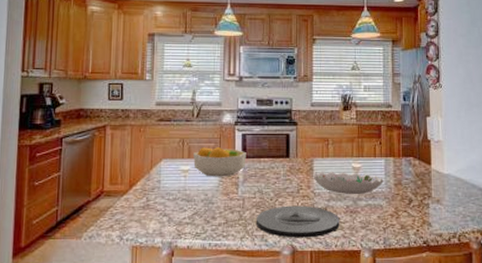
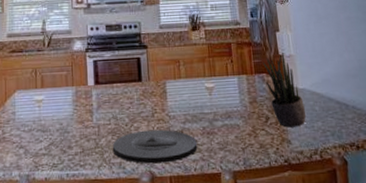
fruit bowl: present [193,146,246,177] -> none [46,74,99,106]
decorative bowl: present [313,172,384,195] -> none [166,92,238,116]
potted plant: none [411,137,448,211] -> present [263,52,306,128]

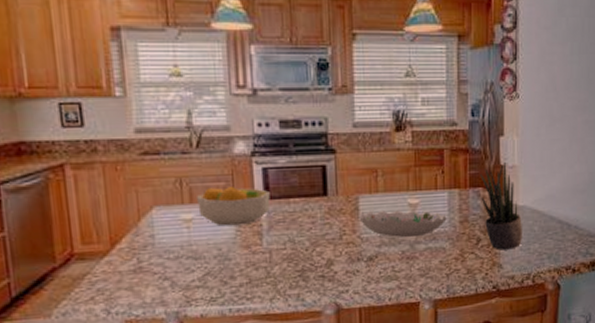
fruit bowl: none [46,74,99,106] -> present [197,185,270,226]
plate: present [113,129,198,164] -> none [289,254,394,295]
decorative bowl: none [166,92,238,116] -> present [359,210,447,238]

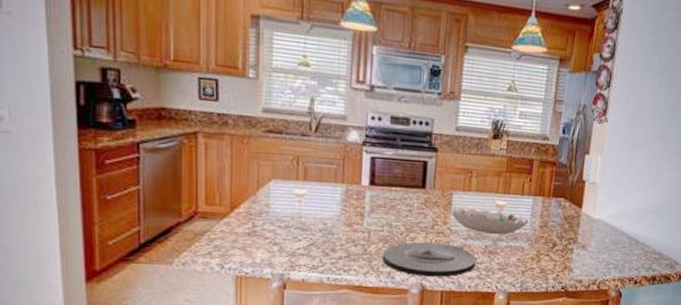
fruit bowl: present [197,185,270,226] -> none [310,169,375,206]
plate: none [289,254,394,295] -> present [383,241,476,277]
potted plant: present [480,161,522,250] -> none [561,177,596,257]

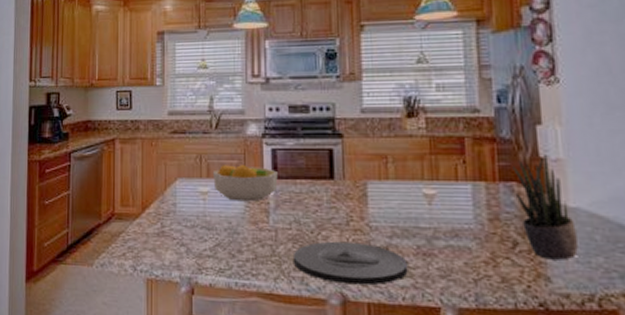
fruit bowl: none [310,169,375,206] -> present [213,164,278,202]
decorative bowl: present [451,207,529,235] -> none [367,199,472,232]
potted plant: none [561,177,596,257] -> present [513,153,578,260]

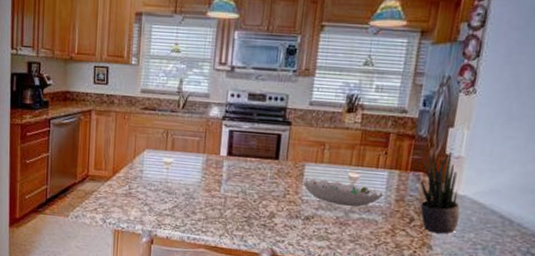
fruit bowl: present [213,164,278,202] -> none [176,141,232,174]
plate: present [294,241,408,286] -> none [237,209,327,245]
decorative bowl: none [367,199,472,232] -> present [302,178,384,207]

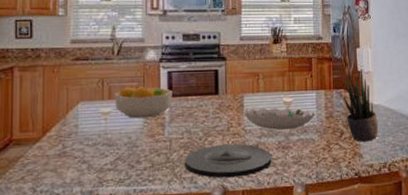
fruit bowl: none [176,141,232,174] -> present [115,85,173,119]
plate: none [237,209,327,245] -> present [185,143,272,179]

